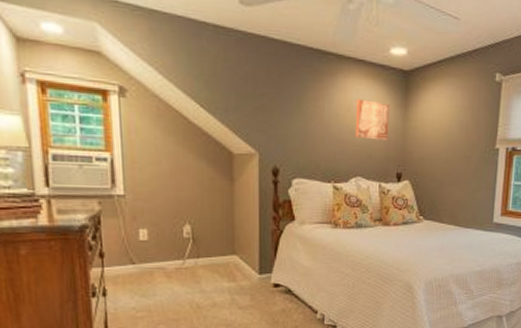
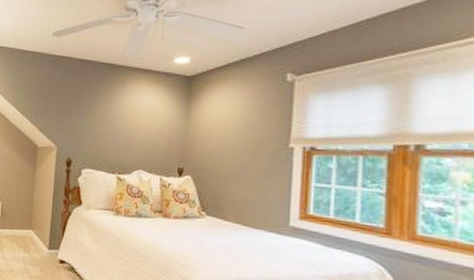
wall art: present [355,99,390,141] -> none [139,102,173,138]

